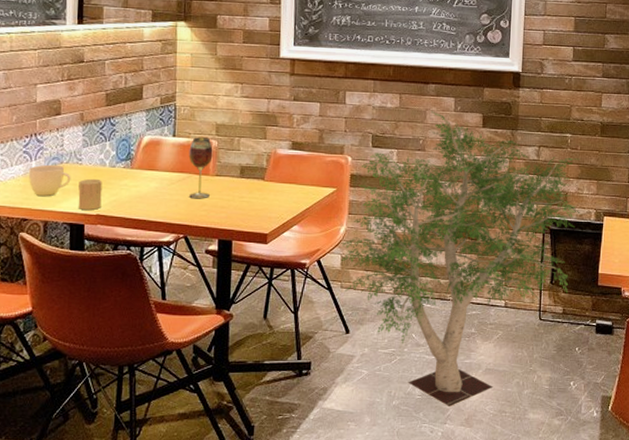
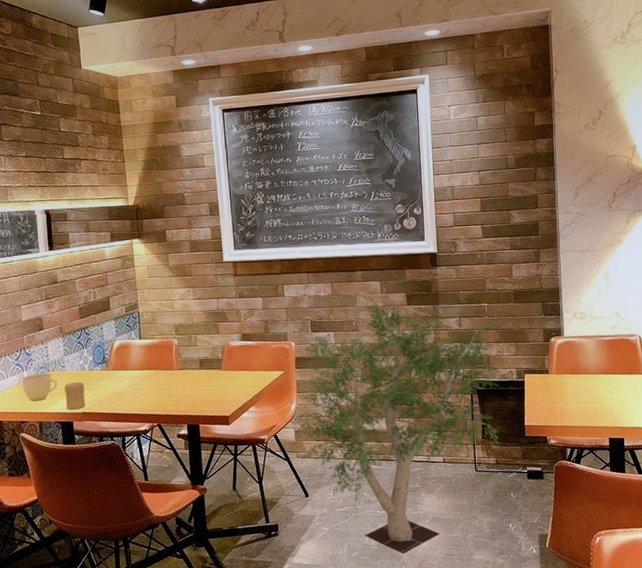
wineglass: present [189,137,213,199] -> none [154,337,176,392]

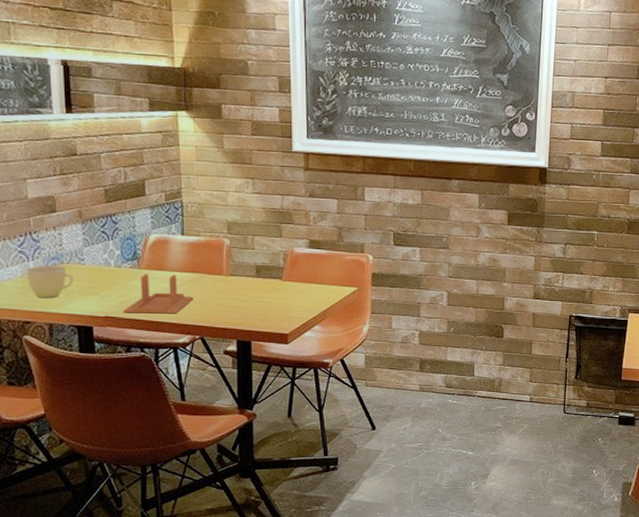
candle: present [64,381,85,410] -> none [83,279,109,313]
napkin holder: none [96,373,151,408] -> present [123,274,194,314]
potted tree: present [291,295,505,555] -> none [362,208,608,497]

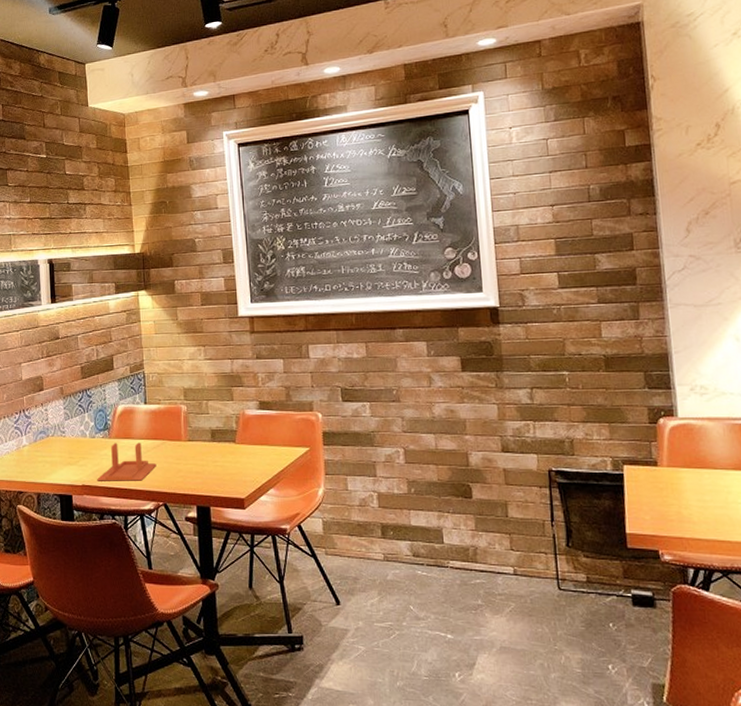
cup: present [26,265,74,299] -> none [20,438,57,470]

